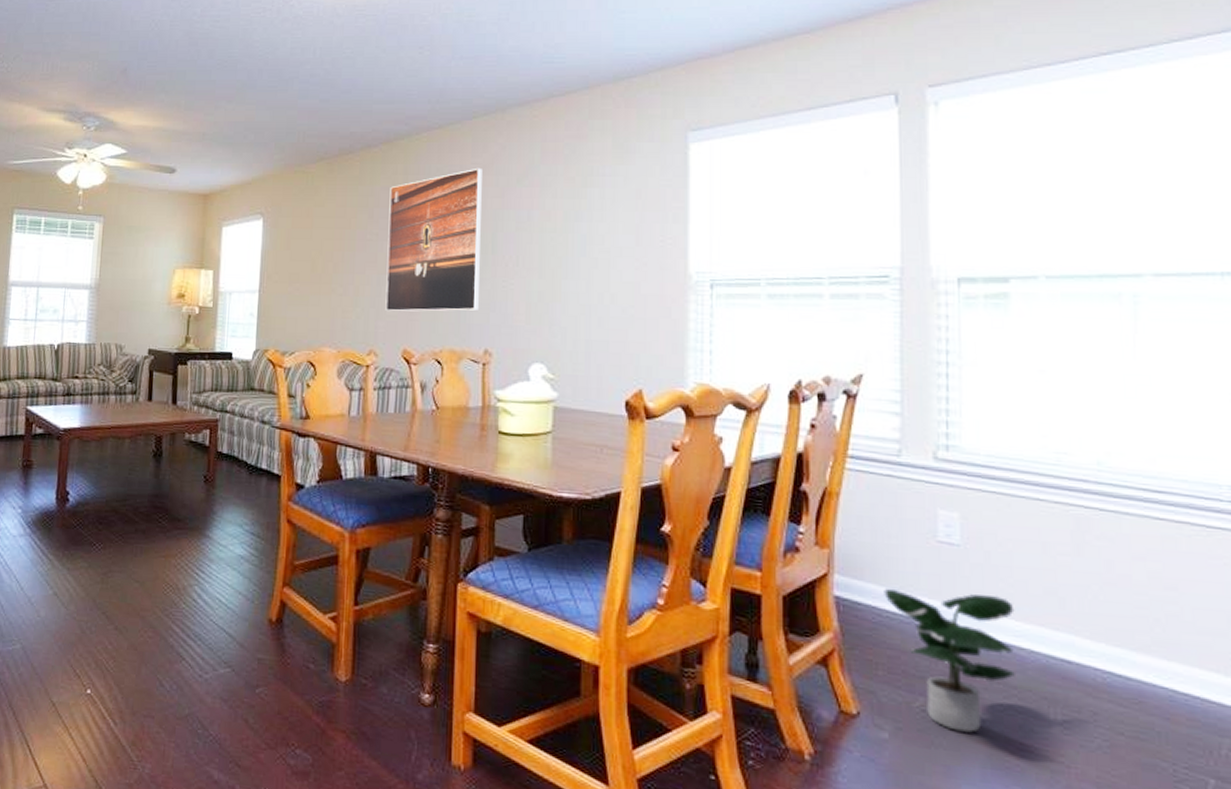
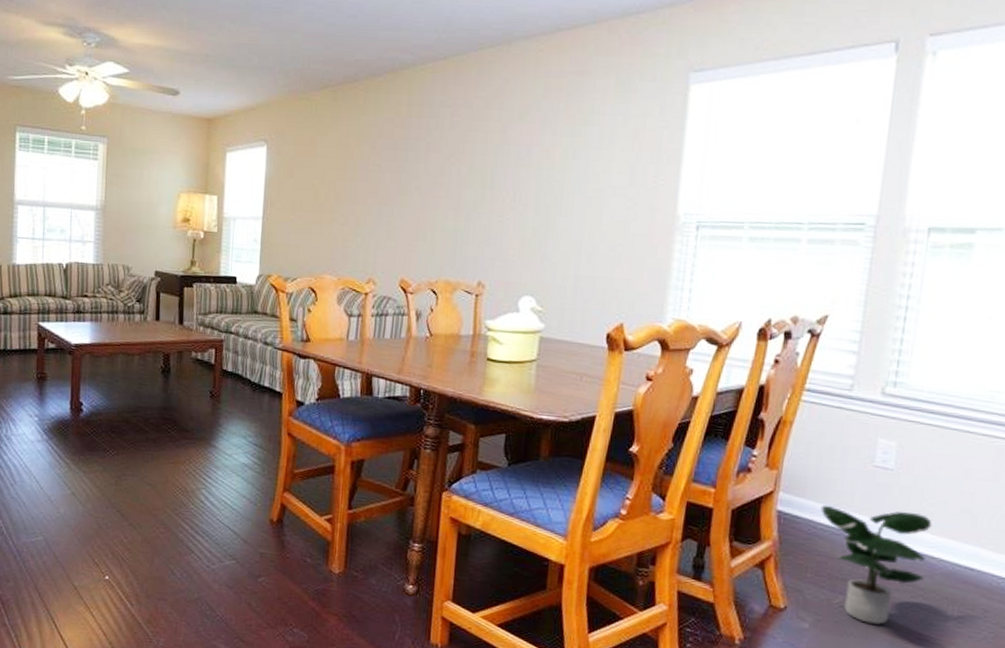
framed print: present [385,167,482,312] -> none [385,101,485,244]

